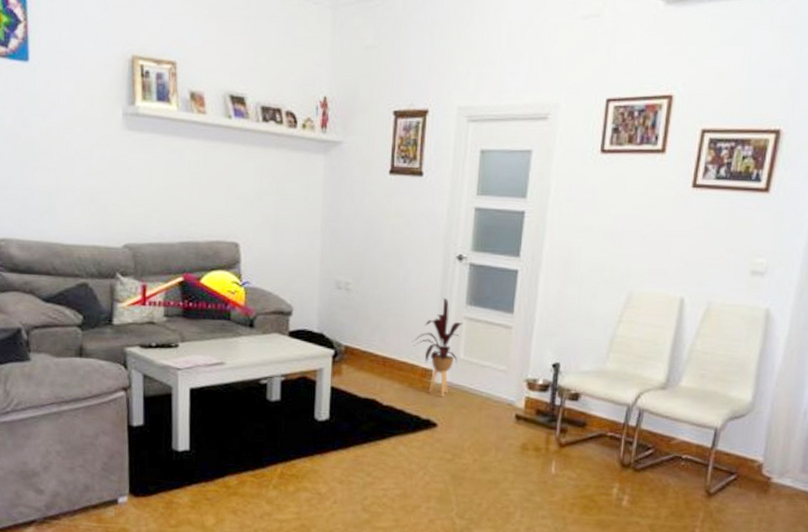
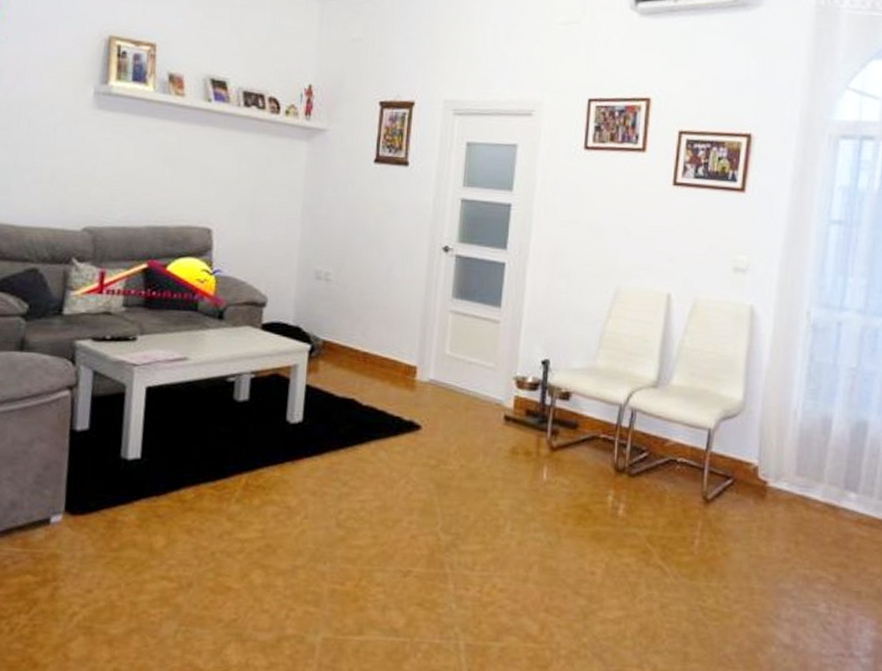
house plant: present [412,298,464,397] -> none [395,291,450,397]

